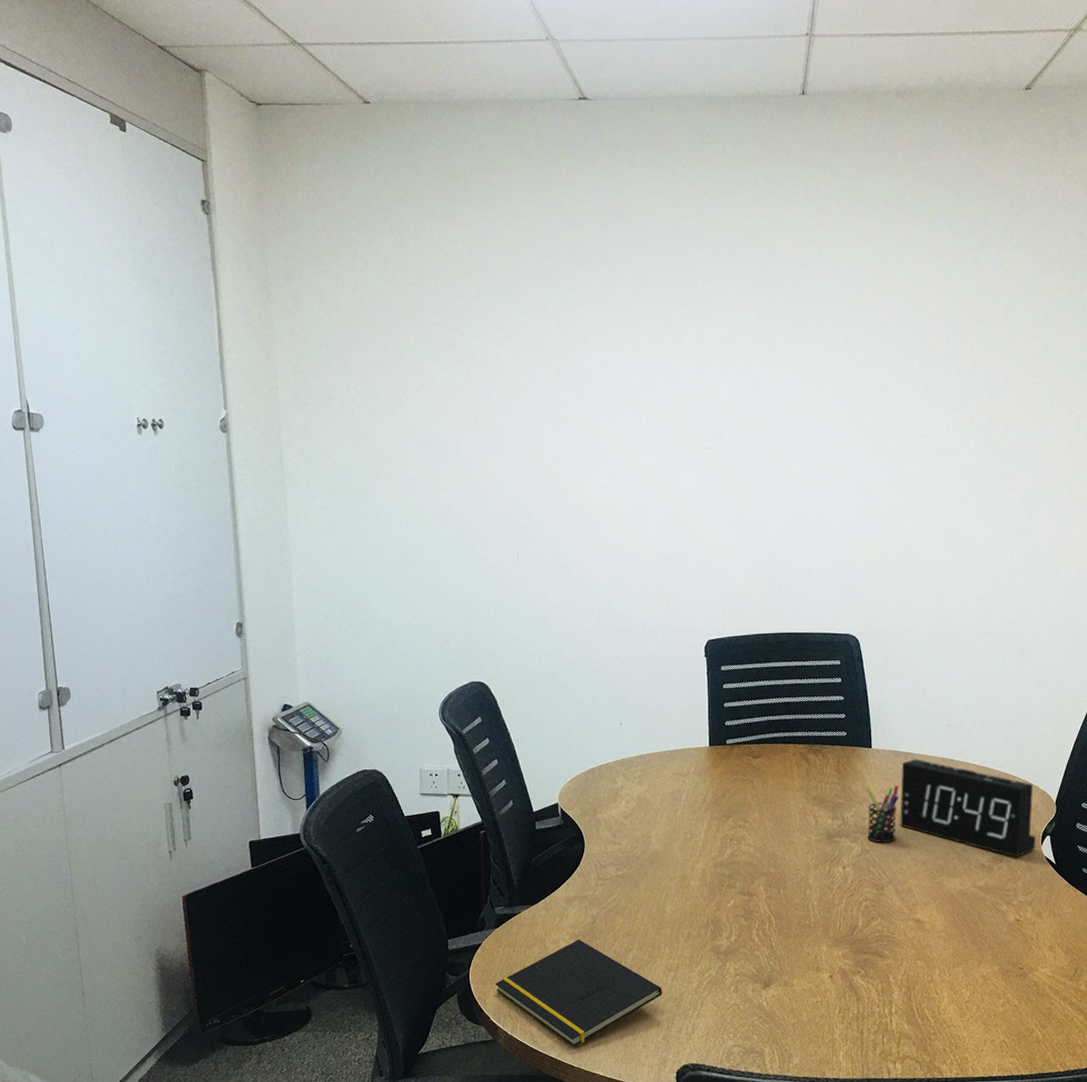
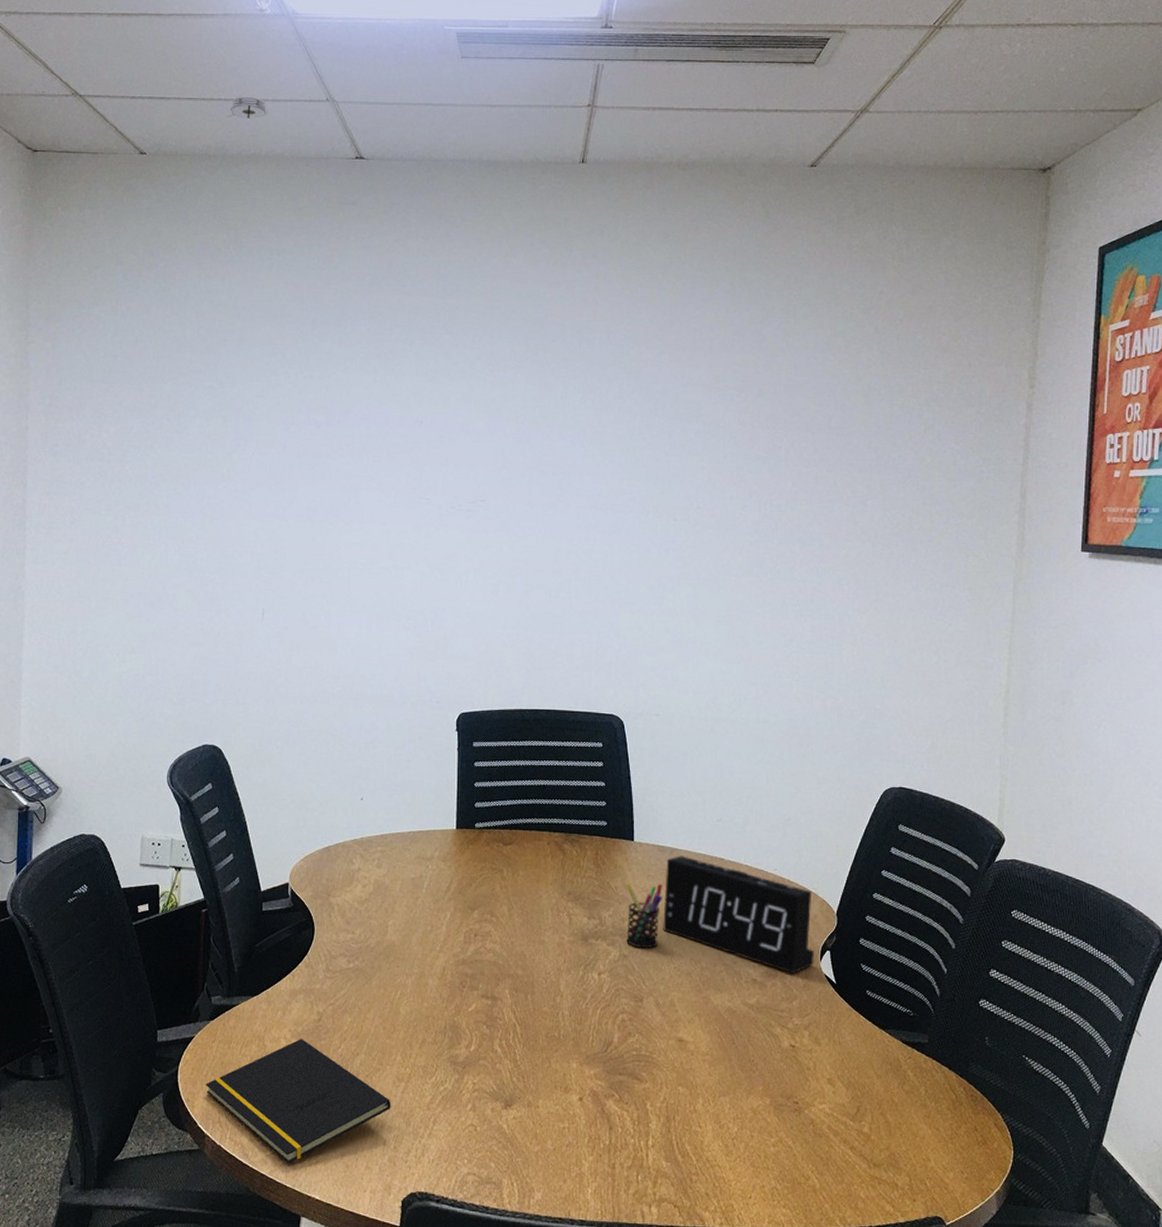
smoke detector: none [448,38,489,62] -> present [227,96,268,118]

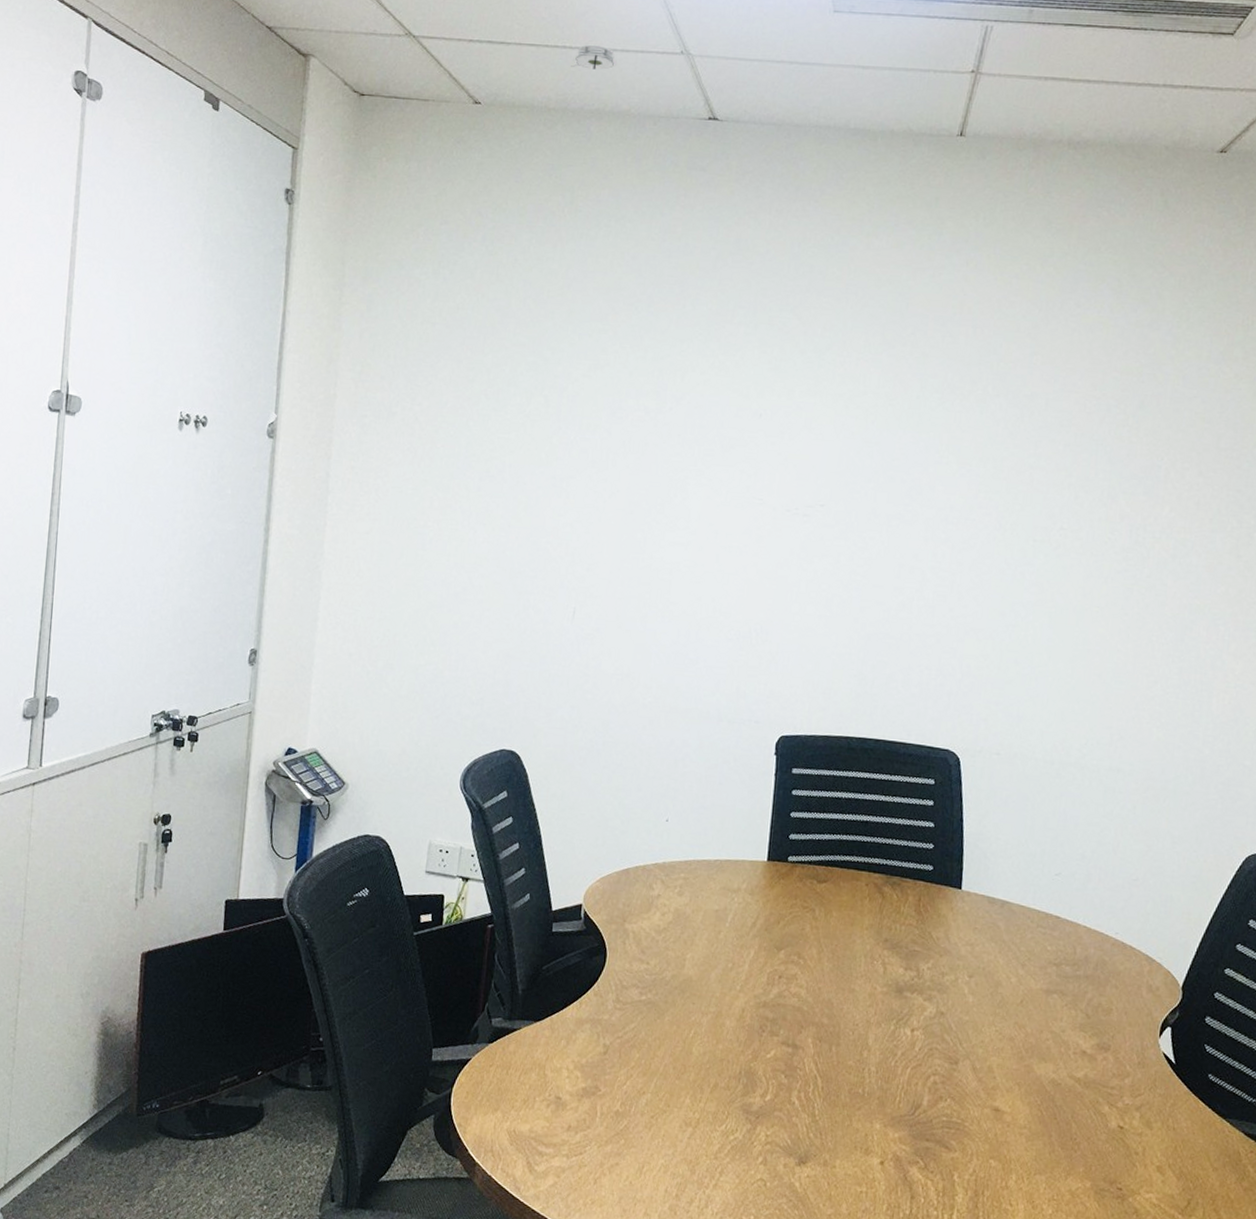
notepad: present [206,1039,391,1163] -> none [480,1071,676,1202]
pen holder: present [626,882,662,949] -> none [945,934,989,1008]
alarm clock: present [663,856,814,974] -> none [986,909,1155,1049]

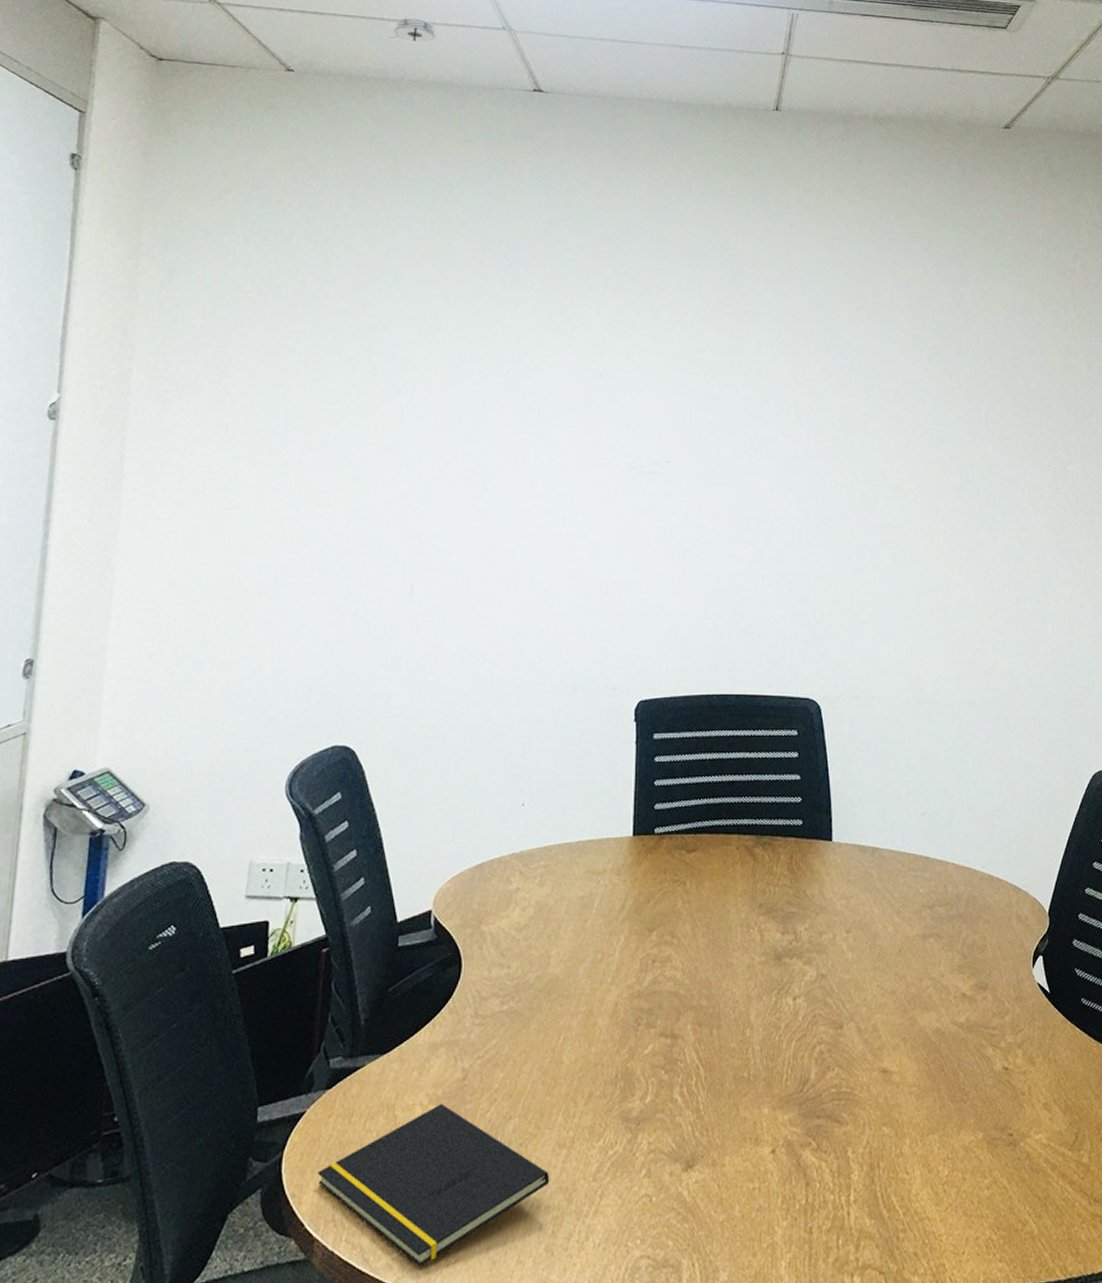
notepad: none [480,1071,676,1202] -> present [318,1104,550,1266]

